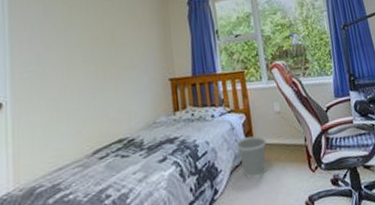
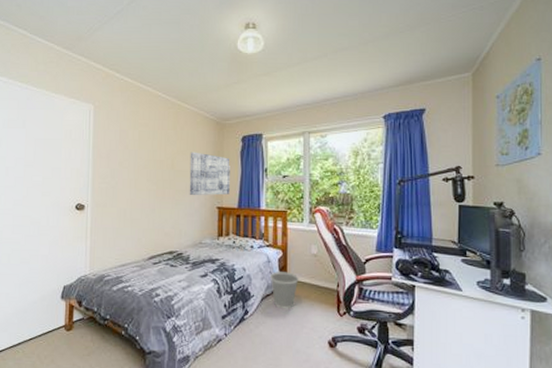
wall art: none [132,21,181,70] -> present [189,152,230,195]

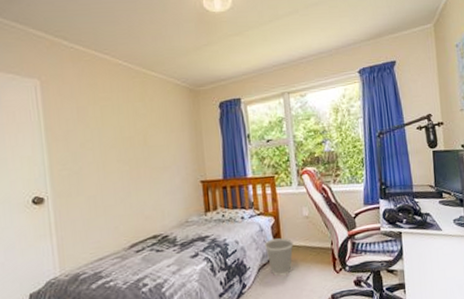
wall art: present [189,152,230,195] -> none [163,123,213,171]

